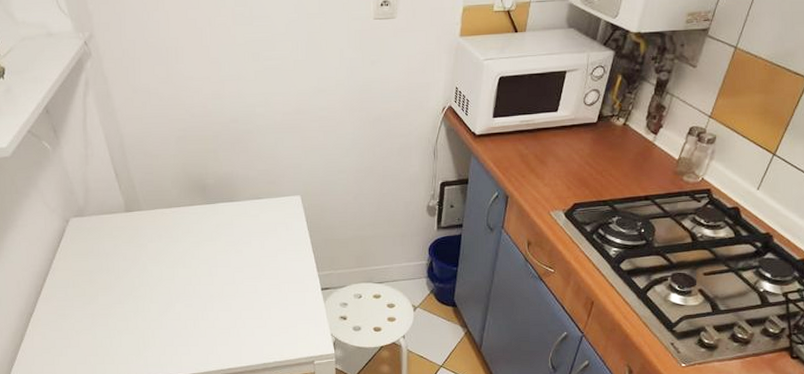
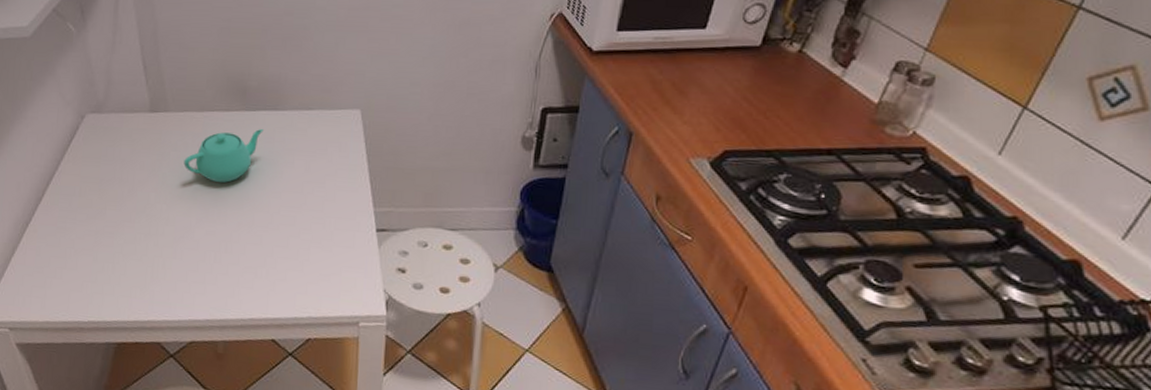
teapot: none [159,217,223,264] -> present [184,128,264,183]

